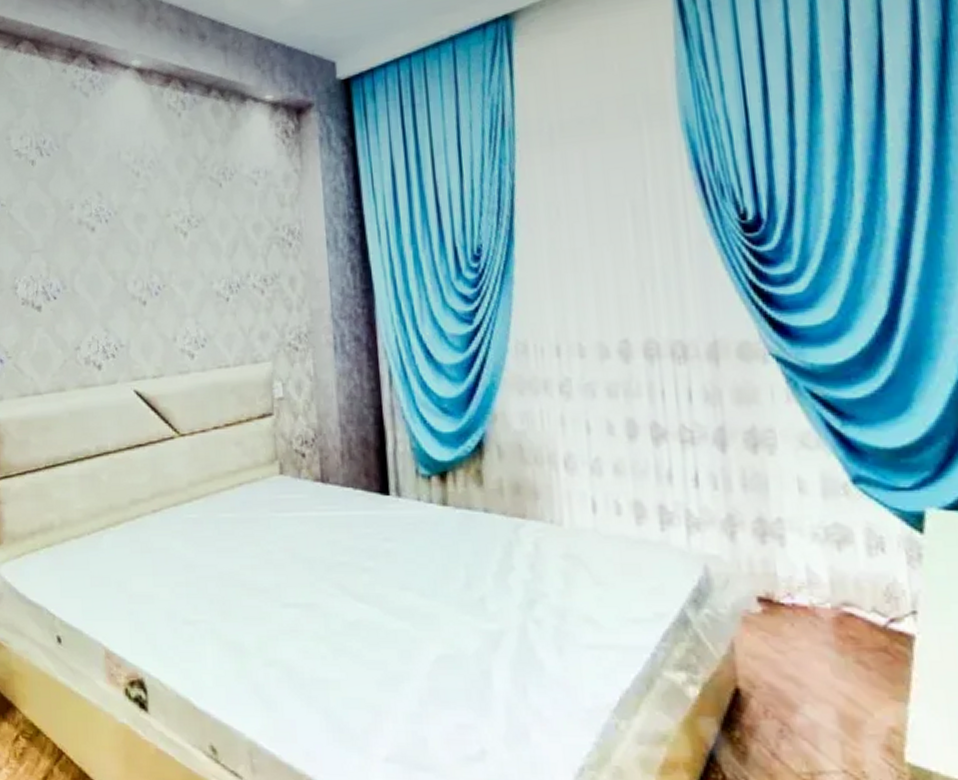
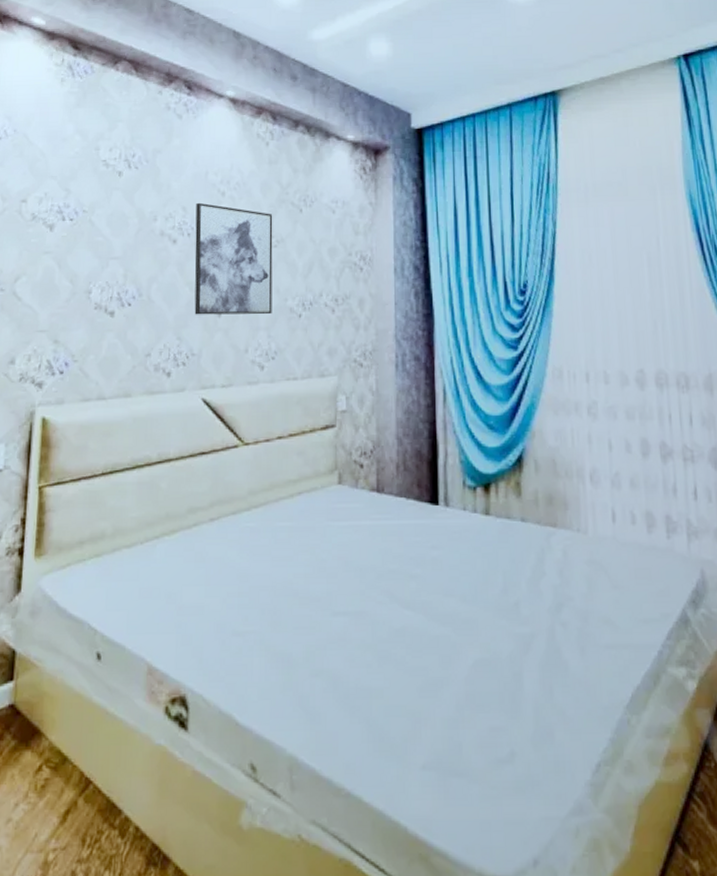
wall art: none [111,185,198,305] -> present [194,202,273,315]

